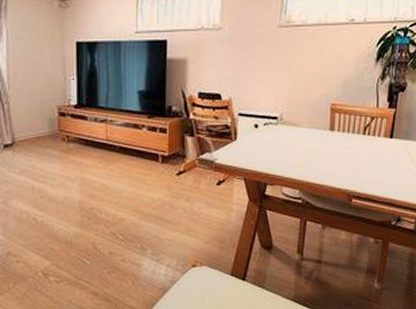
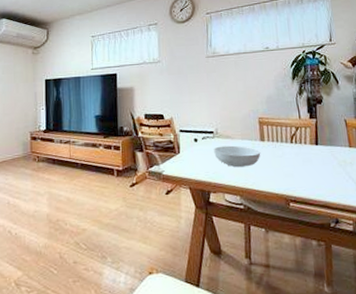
serving bowl: none [276,134,328,159] -> present [214,145,261,168]

